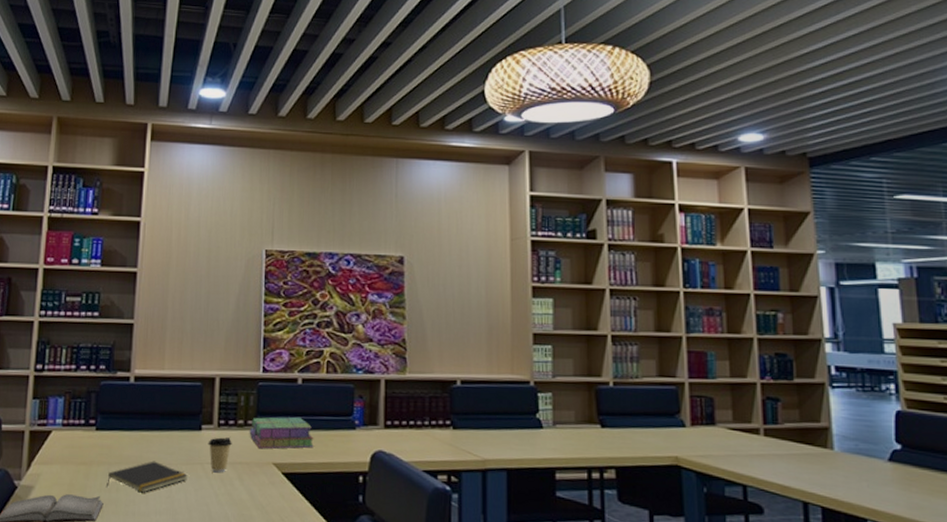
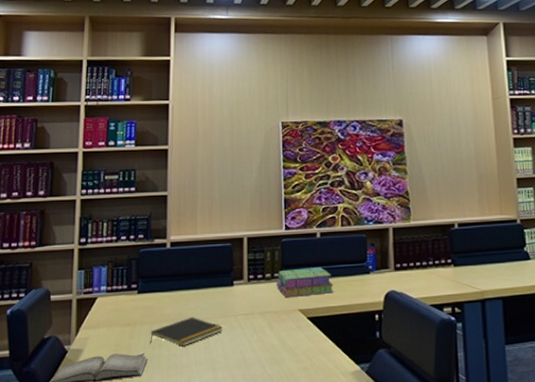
coffee cup: present [208,437,232,473] -> none [240,290,261,323]

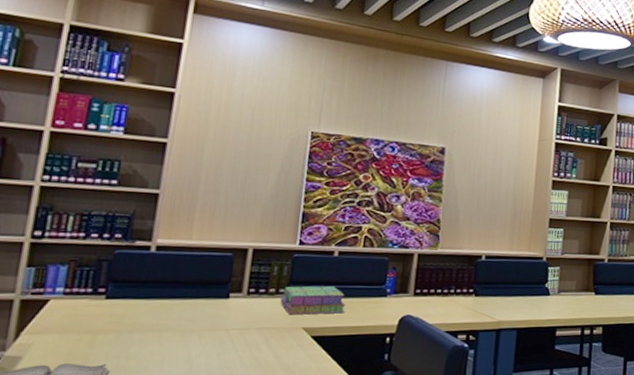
notepad: present [150,317,224,347] -> none [115,328,211,359]

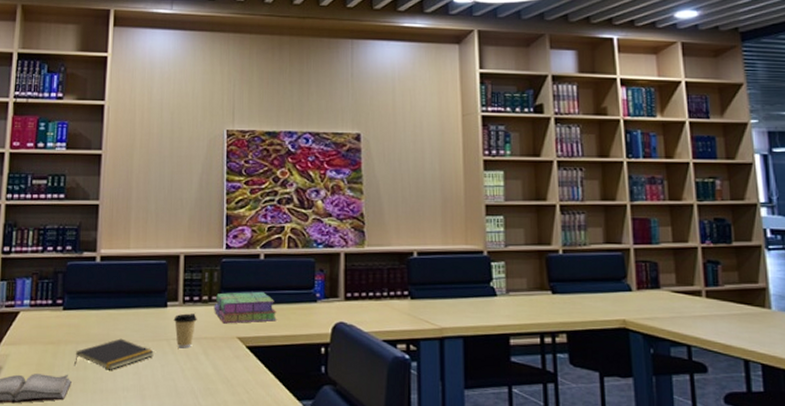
notepad: none [115,328,211,359] -> present [74,338,155,370]
coffee cup: none [235,305,262,338] -> present [173,313,197,349]

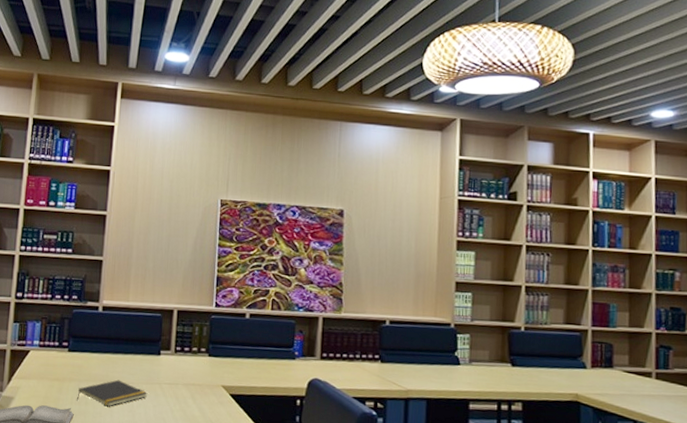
coffee cup: present [173,313,197,349] -> none [165,362,187,392]
stack of books: present [213,291,277,324] -> none [202,346,259,374]

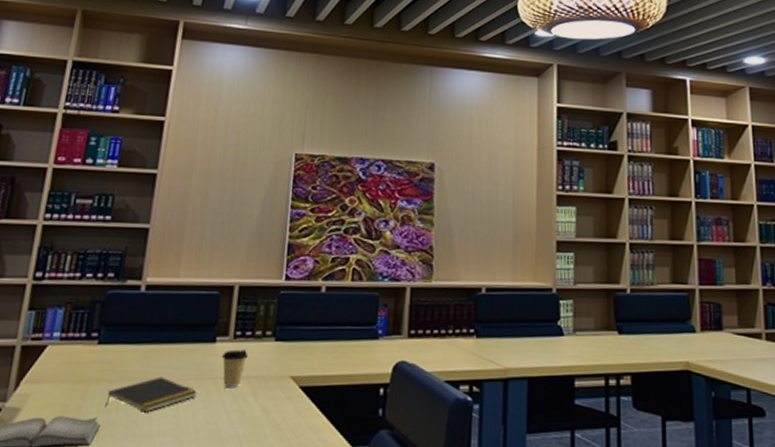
coffee cup: none [165,362,187,392] -> present [221,350,248,389]

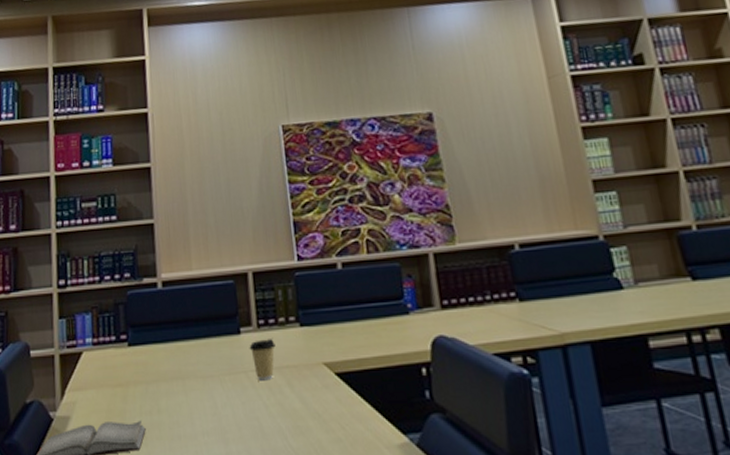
notepad: present [105,376,198,413] -> none [146,374,233,412]

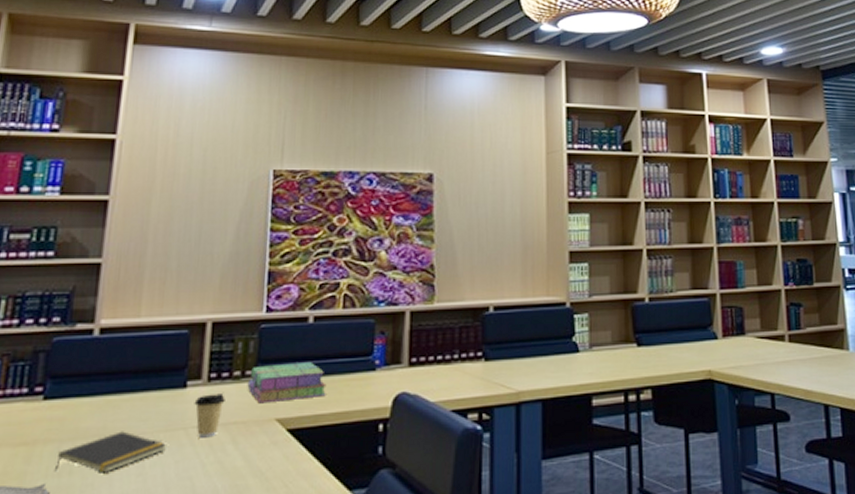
notepad: none [146,374,233,412] -> present [55,431,168,473]
stack of books: none [292,306,366,348] -> present [247,361,327,404]

